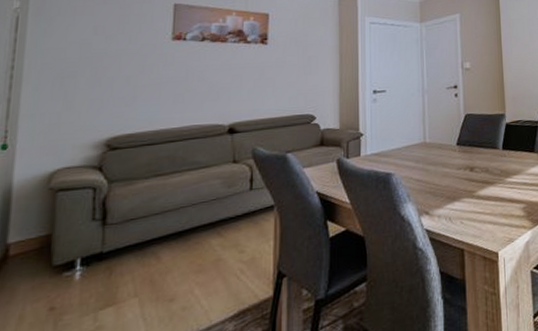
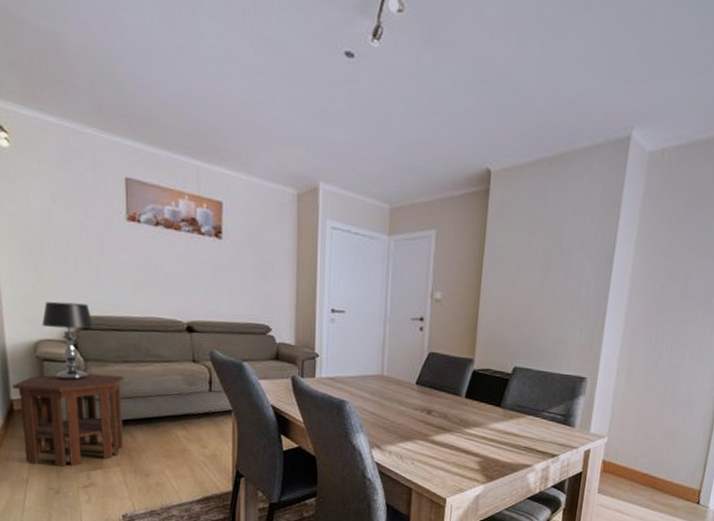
side table: none [11,191,155,321] -> present [11,373,125,467]
table lamp: none [62,124,124,209] -> present [41,301,93,381]

